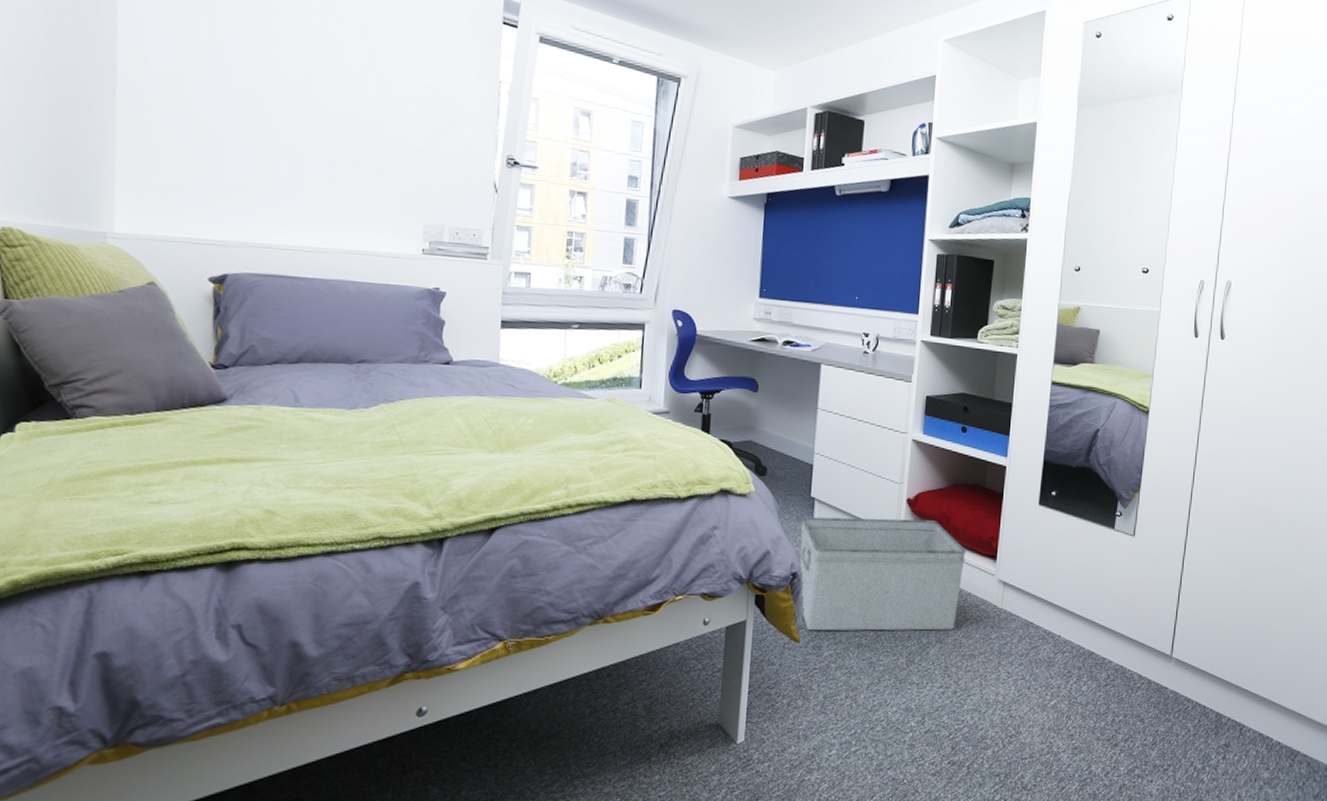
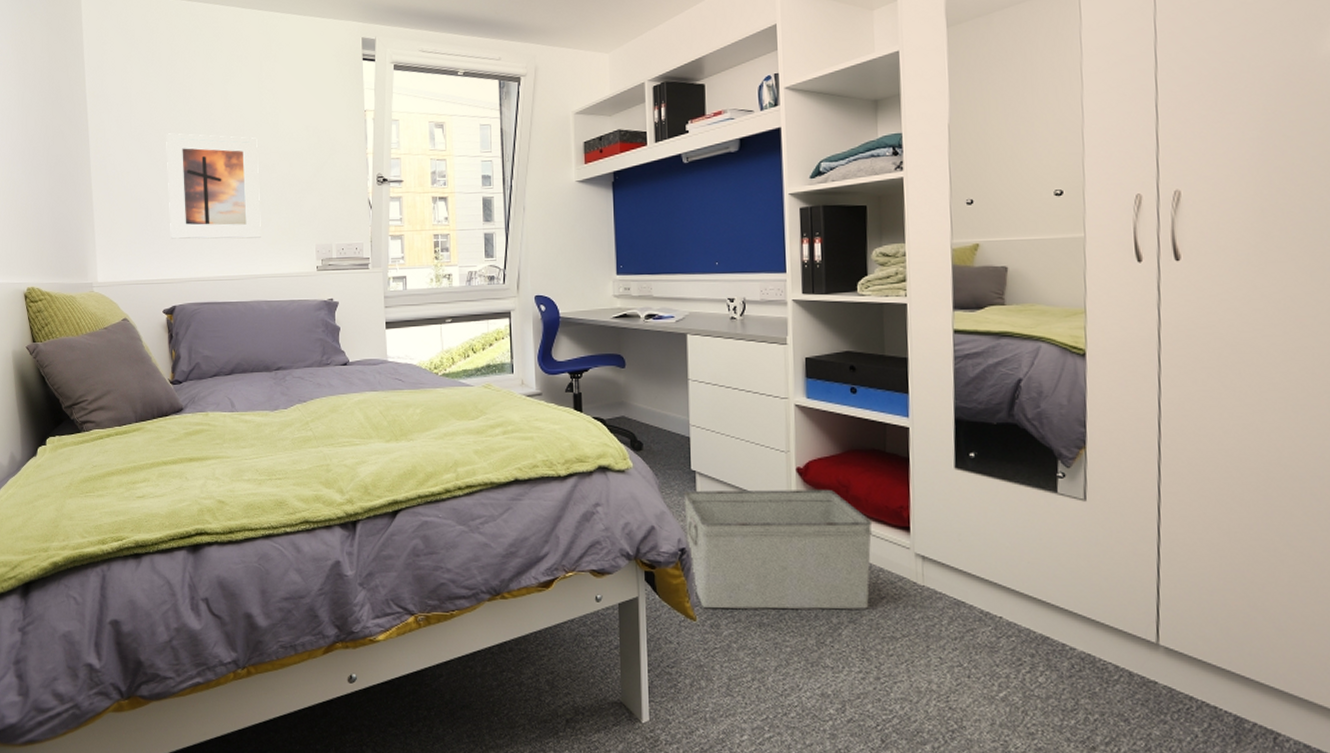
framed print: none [228,62,360,207] -> present [166,133,261,239]

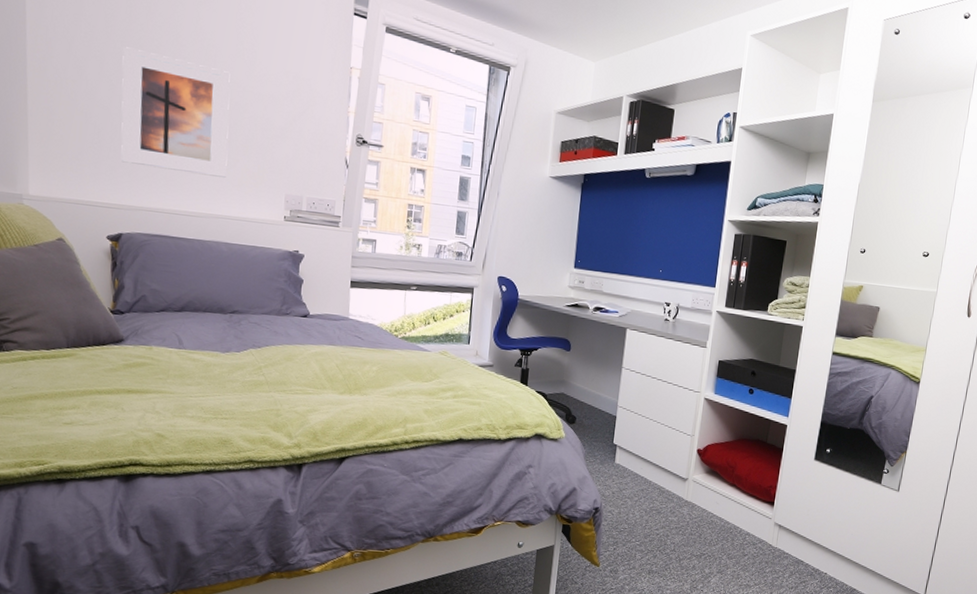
storage bin: present [683,489,873,610] -> none [600,460,748,563]

